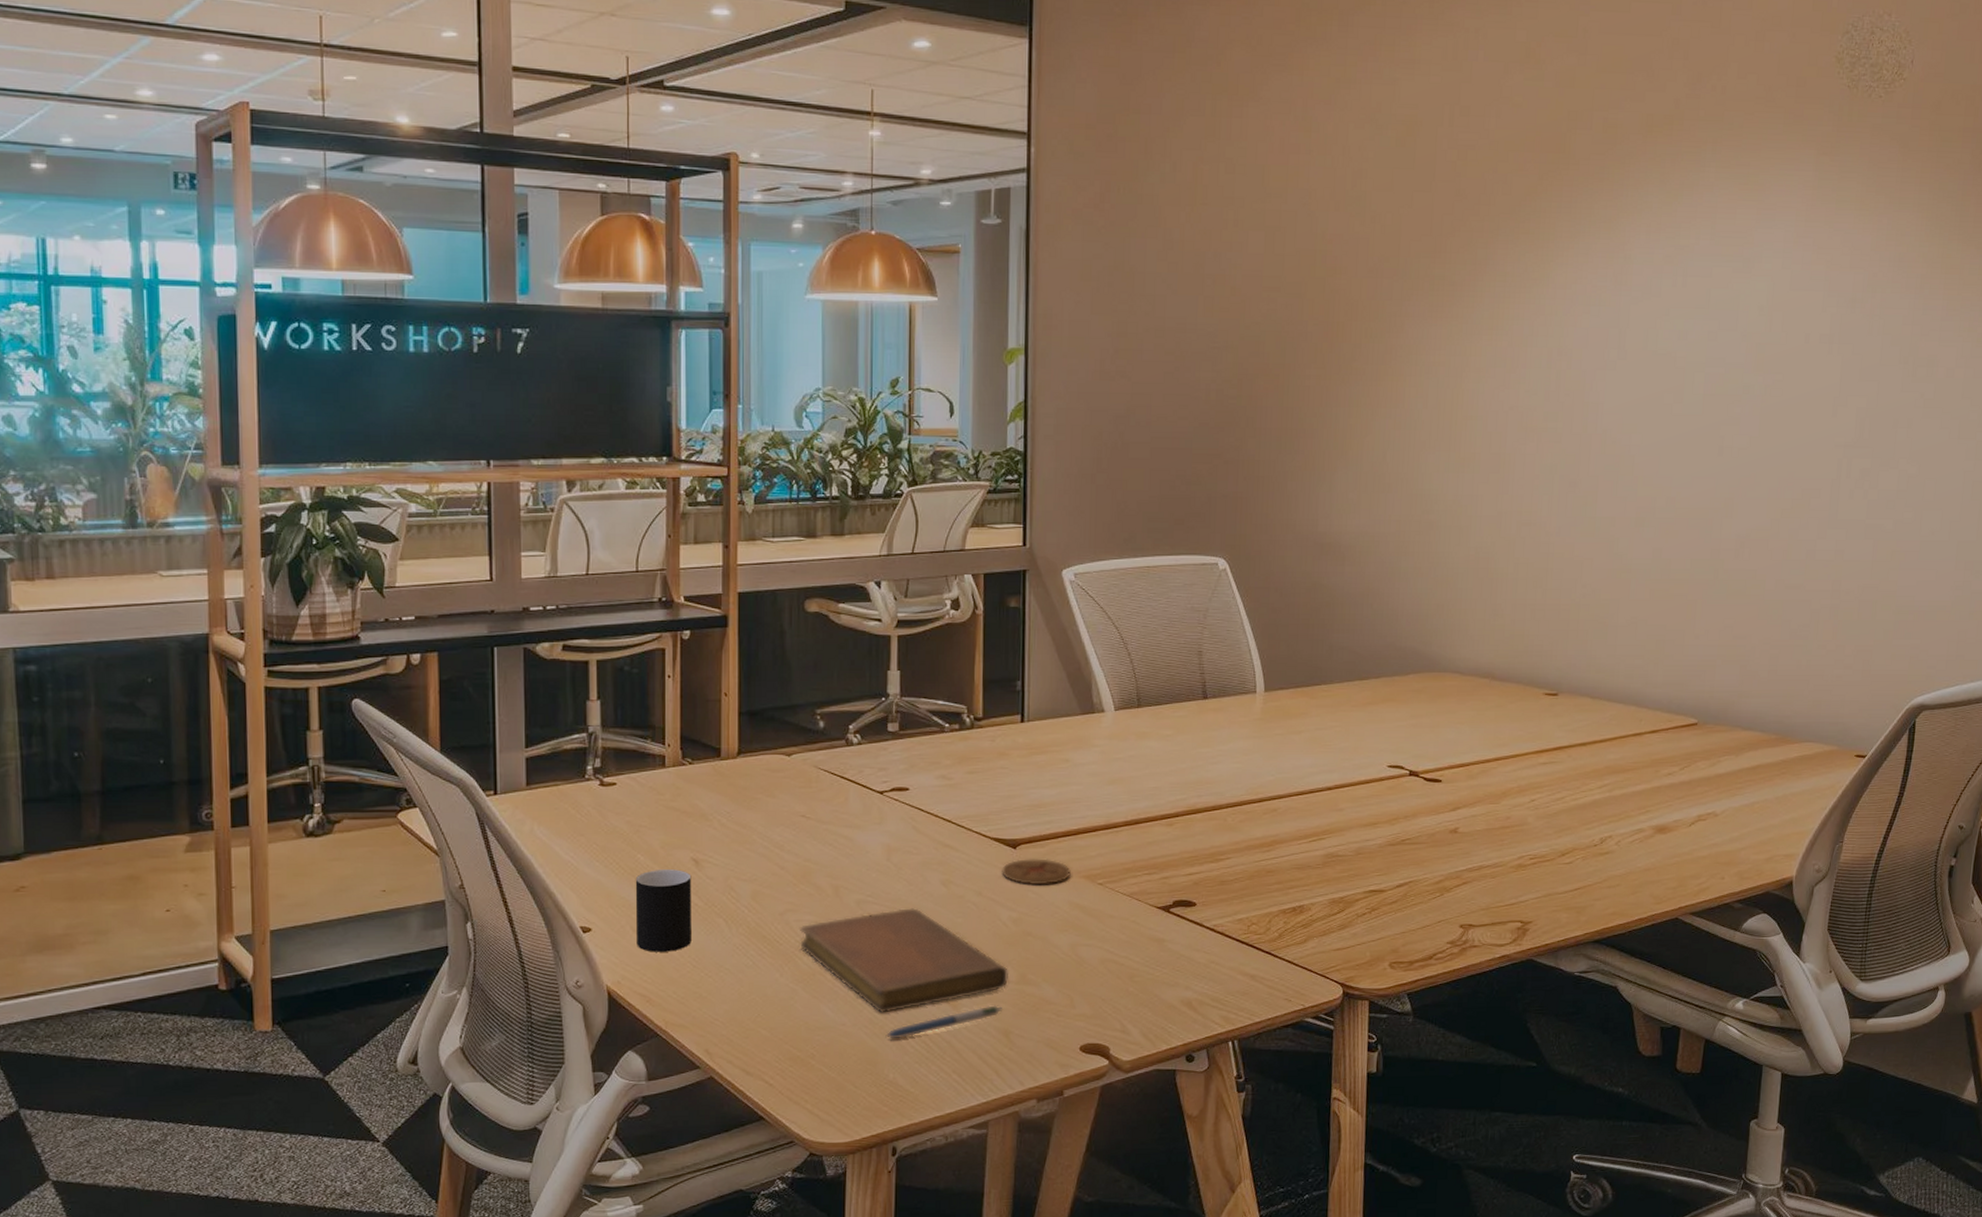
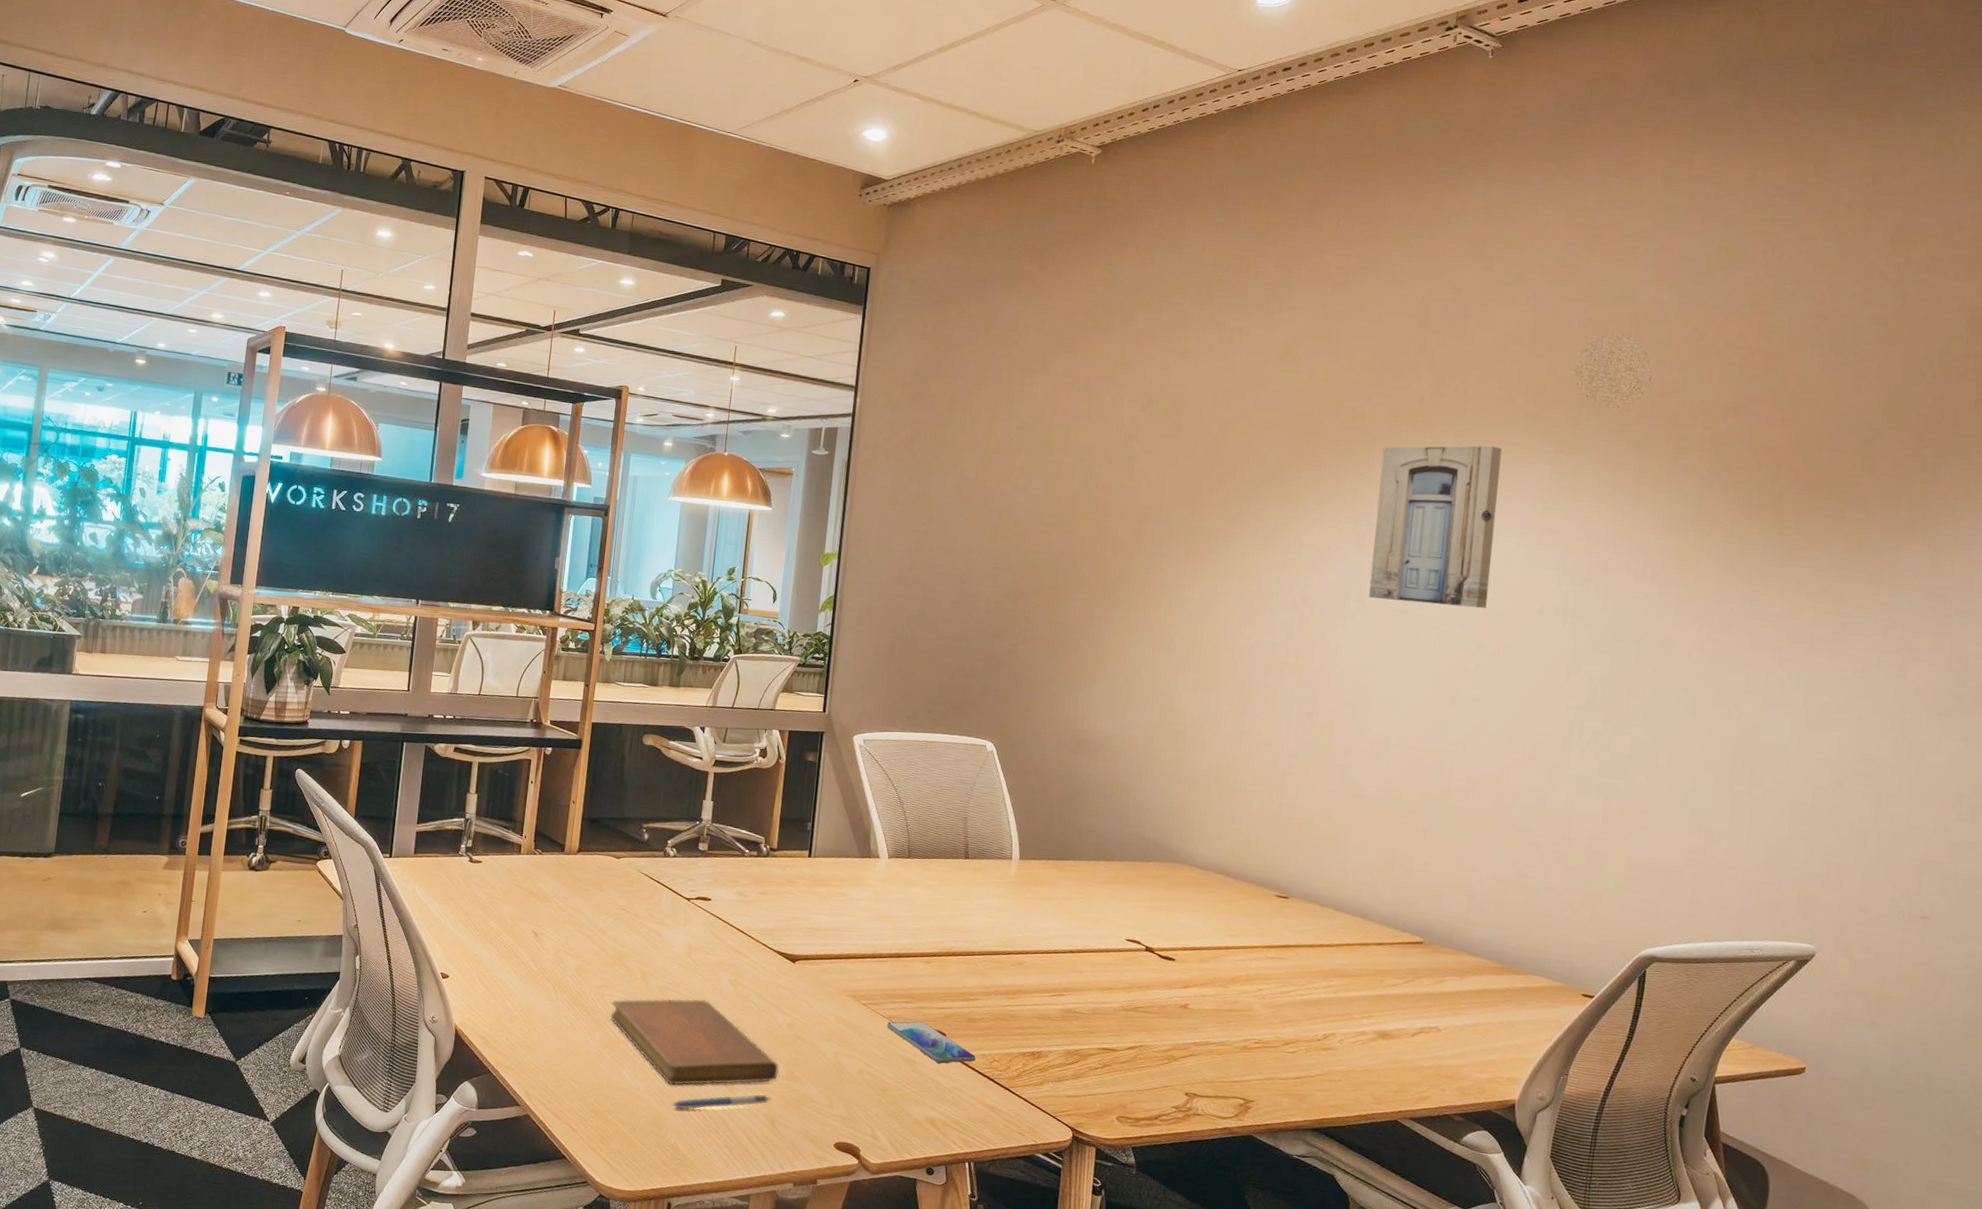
cup: present [635,869,692,952] -> none [482,935,531,1005]
coaster: present [1002,858,1071,886] -> none [781,972,840,999]
smartphone: none [1129,893,1231,937] -> present [887,1021,976,1064]
wall art: none [1628,153,1763,344] -> present [1368,446,1502,609]

